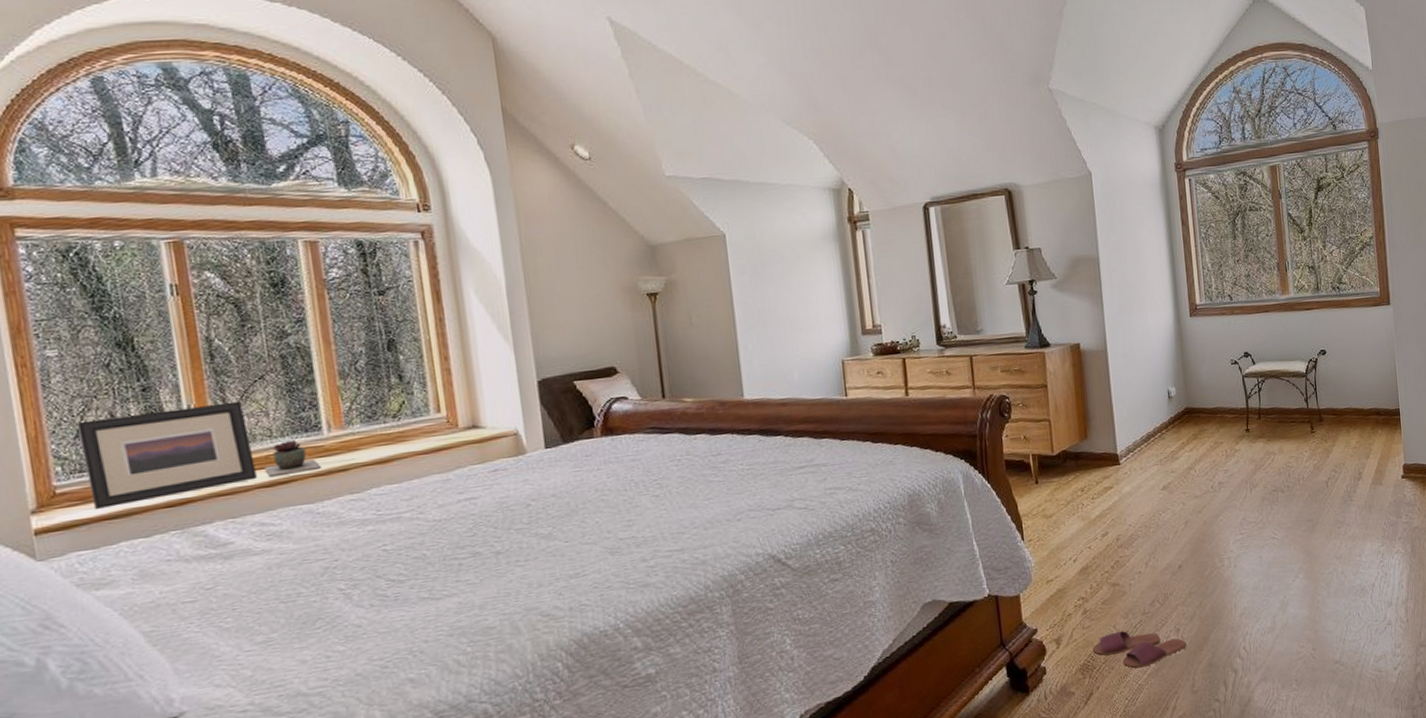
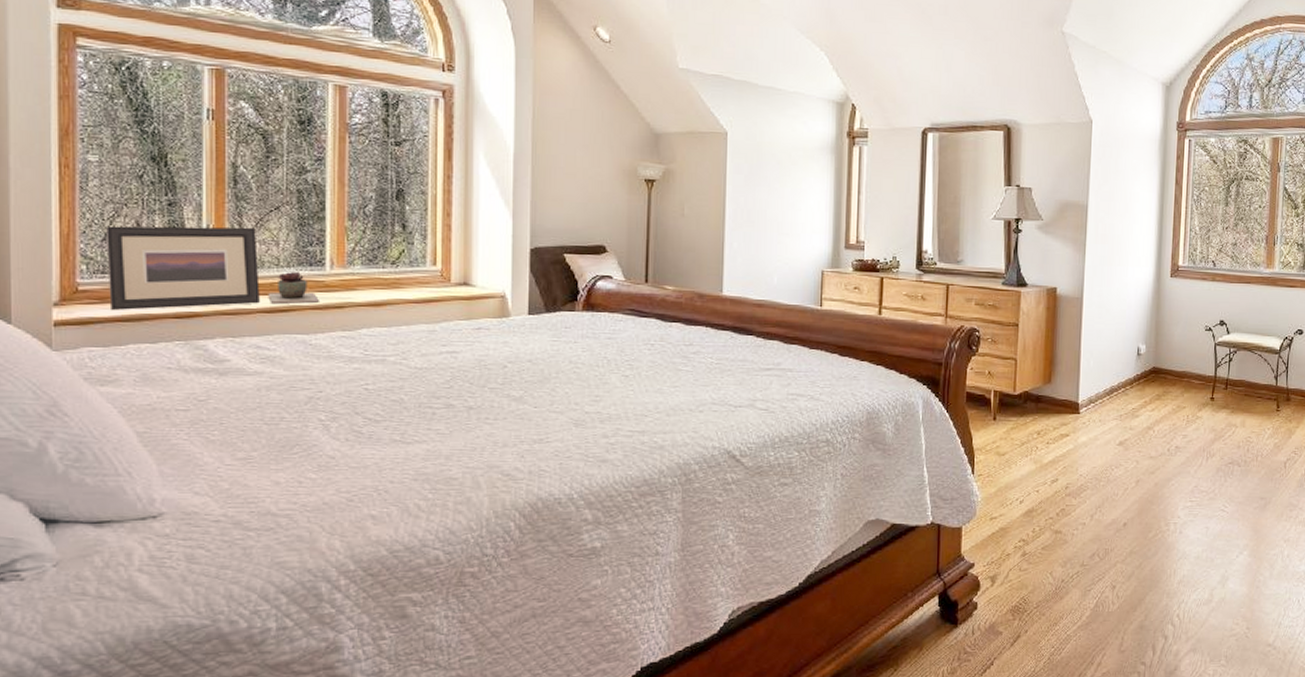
slippers: present [1093,630,1187,668] -> none [1026,579,1121,618]

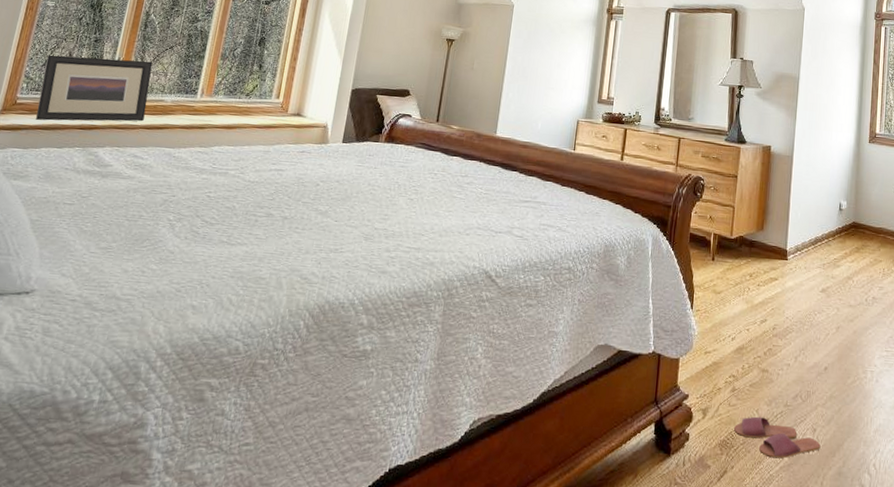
succulent plant: present [268,271,319,305] -> none [151,97,188,123]
slippers: none [1026,579,1121,618] -> present [734,416,821,458]

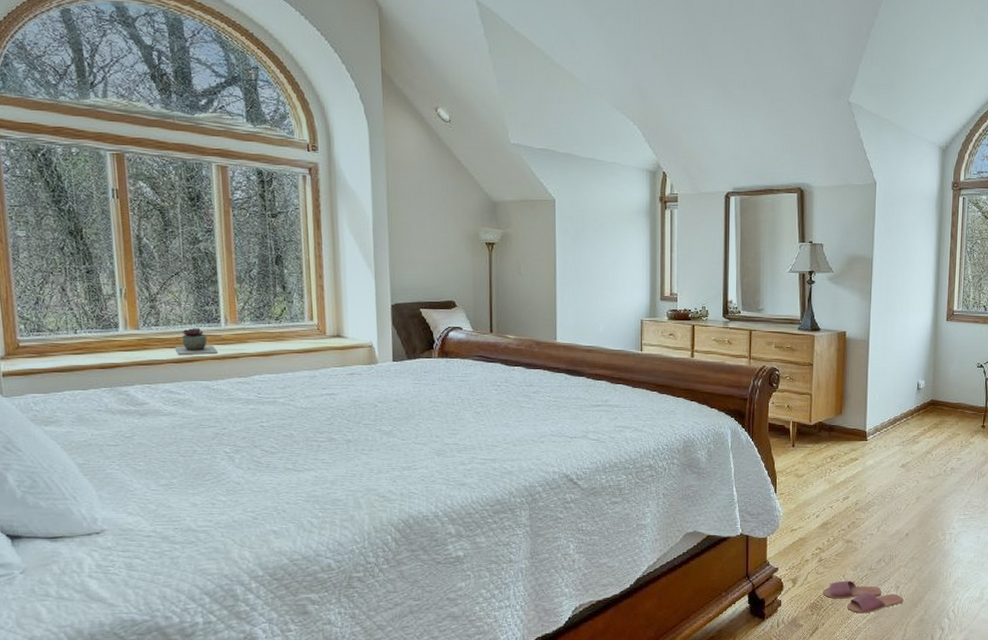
picture frame: present [35,54,153,122] -> none [37,290,169,364]
succulent plant: none [151,97,188,123] -> present [175,327,218,356]

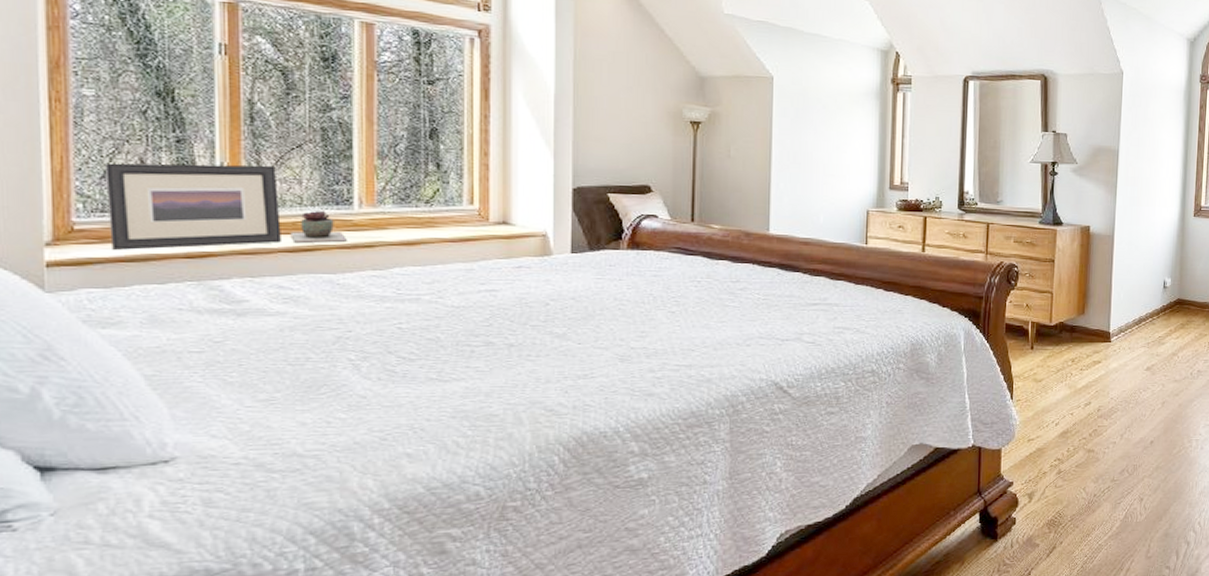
picture frame: none [37,290,169,364] -> present [105,162,281,251]
slippers: present [823,580,904,613] -> none [1062,493,1148,529]

